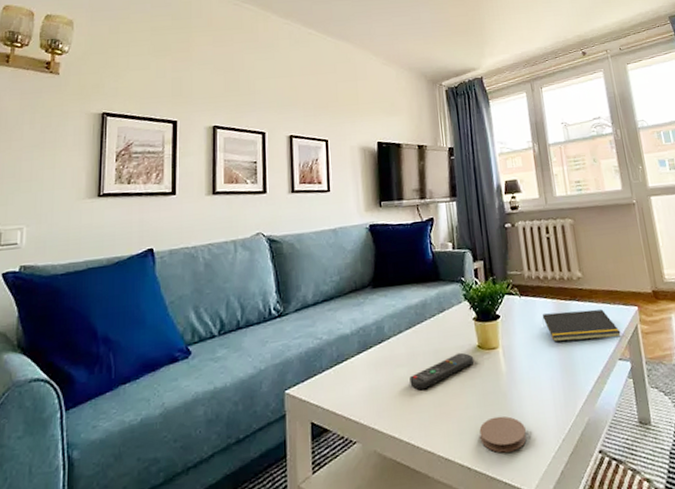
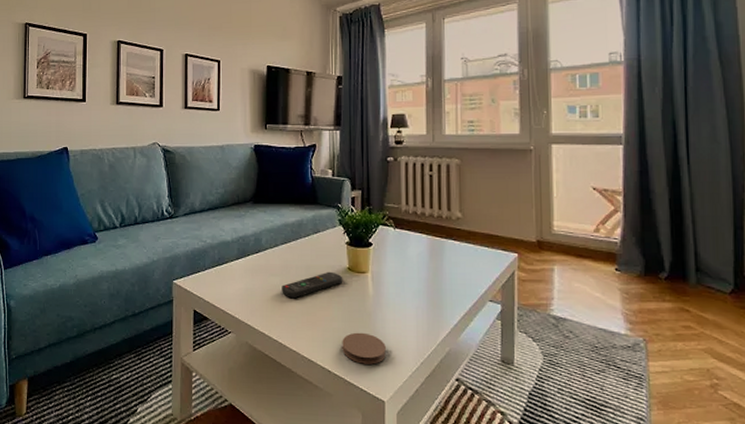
notepad: present [542,309,621,343] -> none [415,248,495,280]

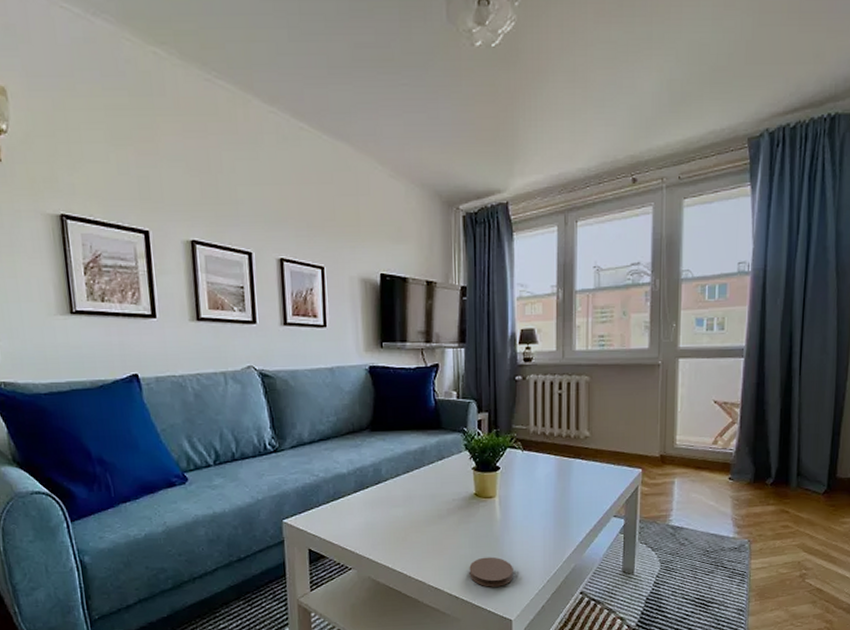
remote control: present [282,271,343,299] -> none [405,498,470,529]

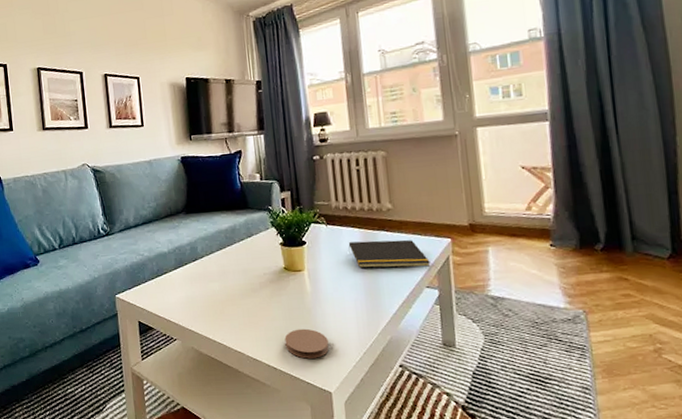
notepad: none [542,468,620,497] -> present [348,239,431,269]

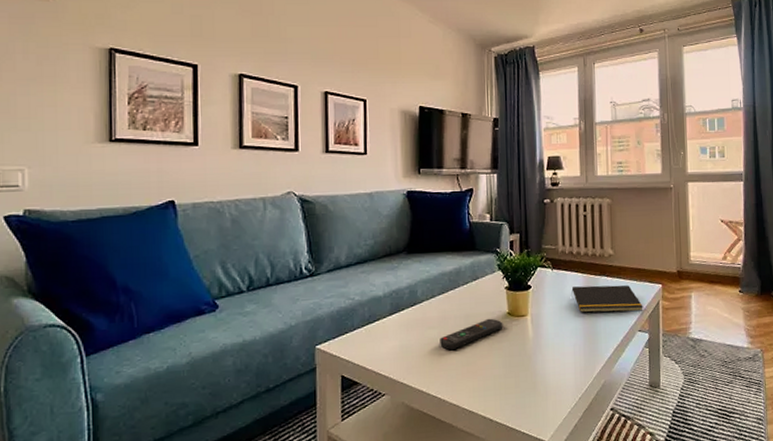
remote control: none [221,272,281,302] -> present [440,318,503,351]
coaster: present [284,328,329,359] -> none [503,376,547,408]

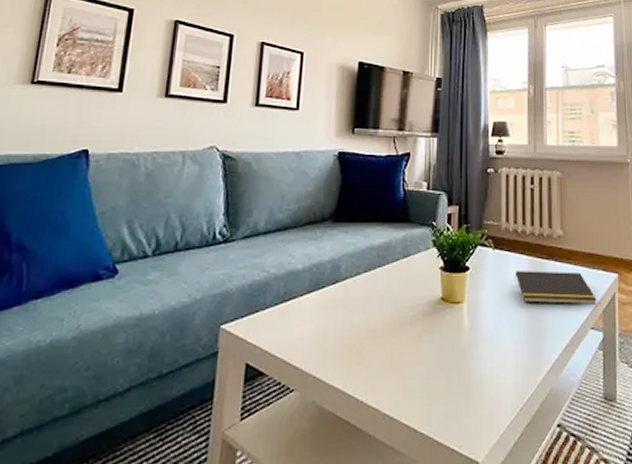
remote control: present [440,318,503,351] -> none [362,303,436,340]

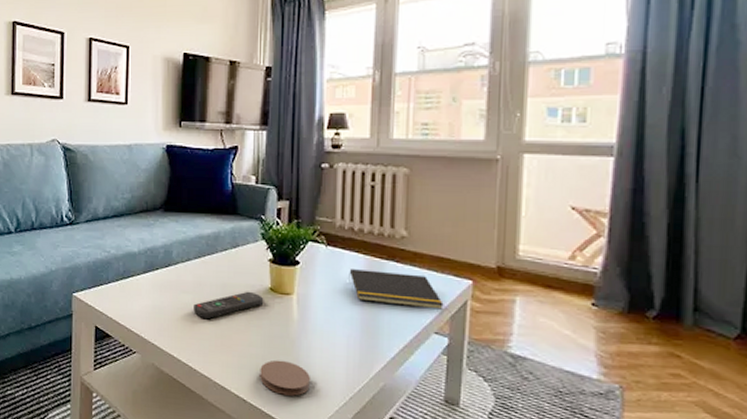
remote control: none [362,303,436,340] -> present [193,291,264,320]
coaster: none [431,376,483,417] -> present [260,360,311,396]

